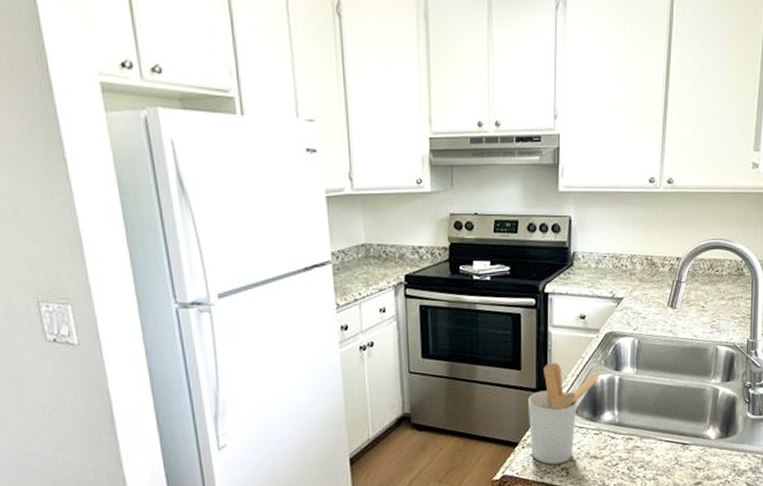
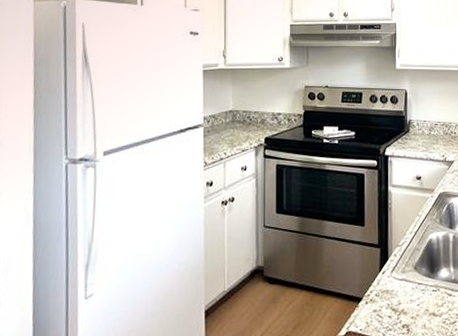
utensil holder: present [528,363,600,465] -> none [371,220,436,321]

